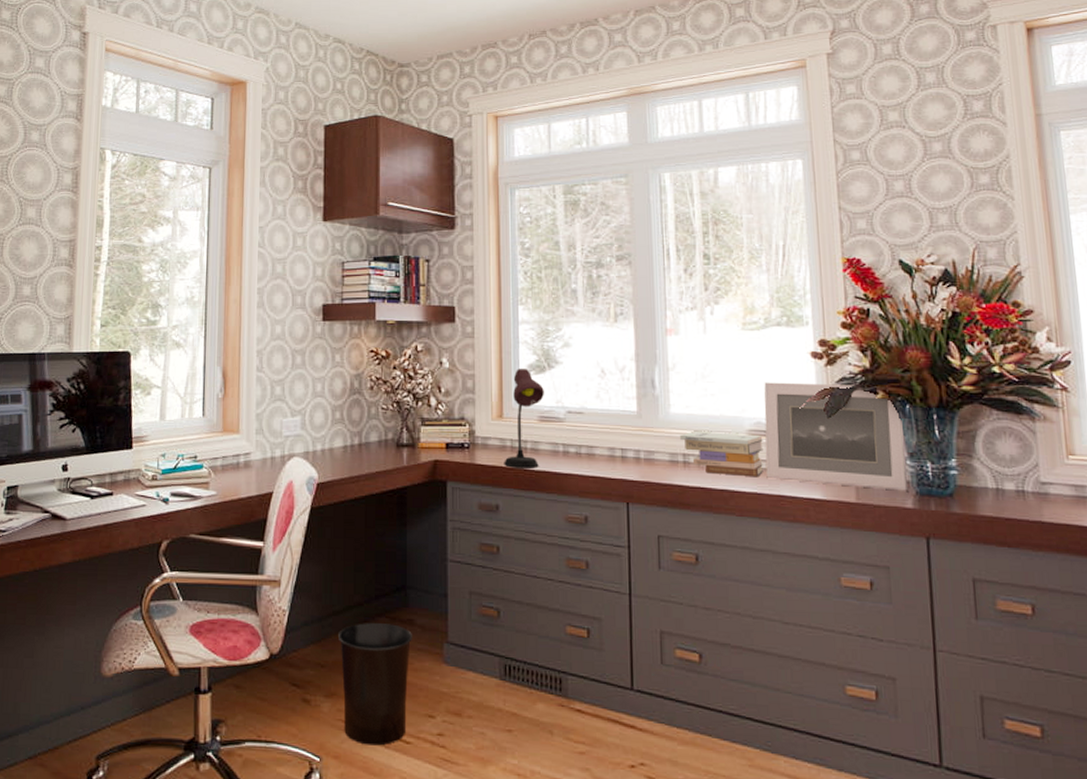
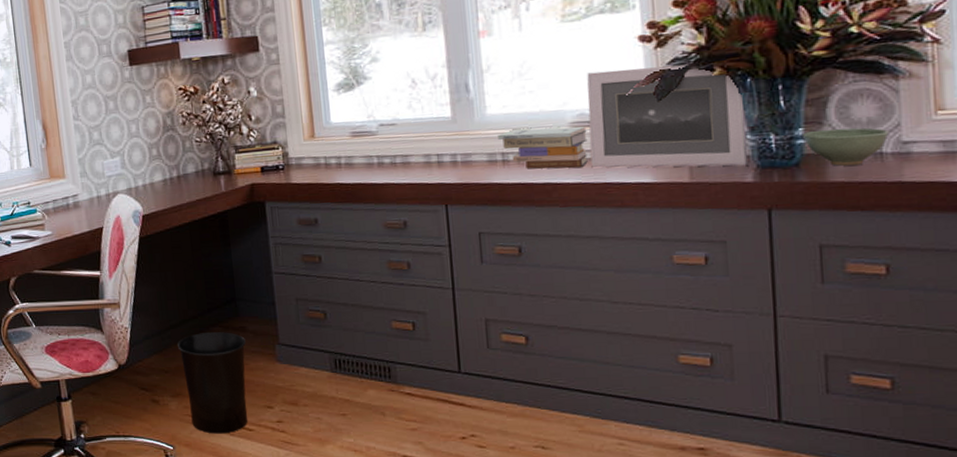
desk lamp: present [504,369,544,470] -> none [319,88,355,185]
bowl: none [956,462,1029,501] -> present [803,127,889,166]

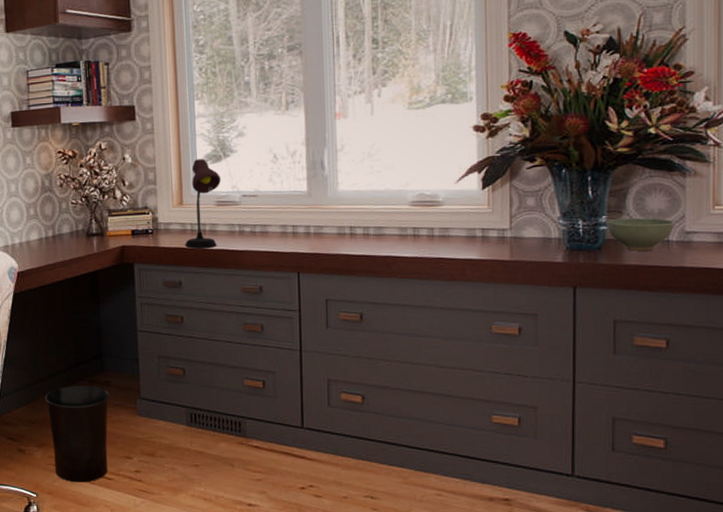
desk lamp: none [319,88,355,185] -> present [185,159,221,250]
books: present [498,126,588,169] -> none [347,205,425,243]
picture frame: present [587,64,749,169] -> none [426,154,560,248]

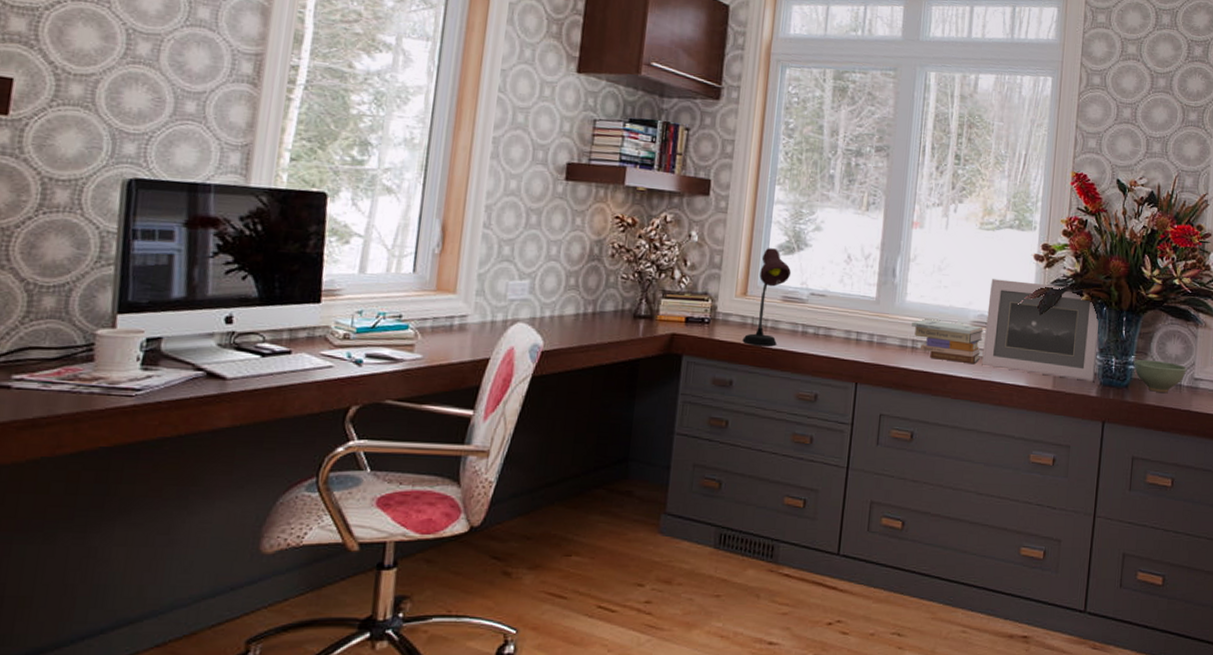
waste bin: present [45,385,109,483] -> none [546,493,629,615]
books: none [347,205,425,243] -> present [912,319,984,363]
picture frame: none [426,154,560,248] -> present [982,278,1099,381]

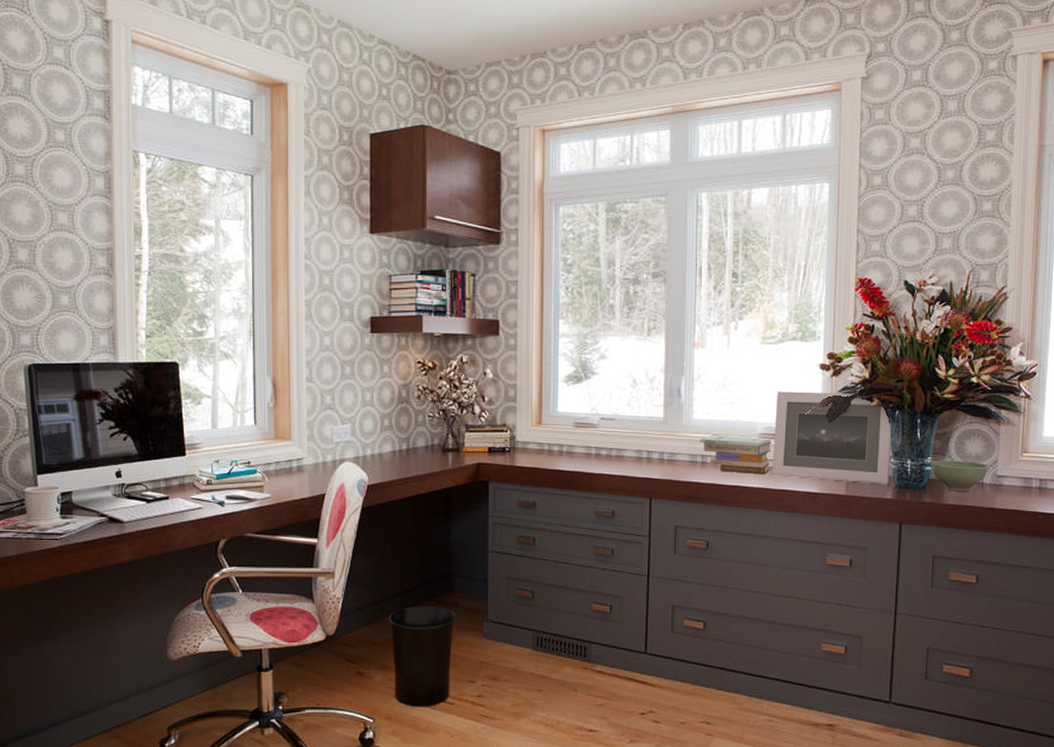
waste bin: none [546,493,629,615] -> present [389,605,456,707]
desk lamp: present [742,248,791,348] -> none [541,379,580,471]

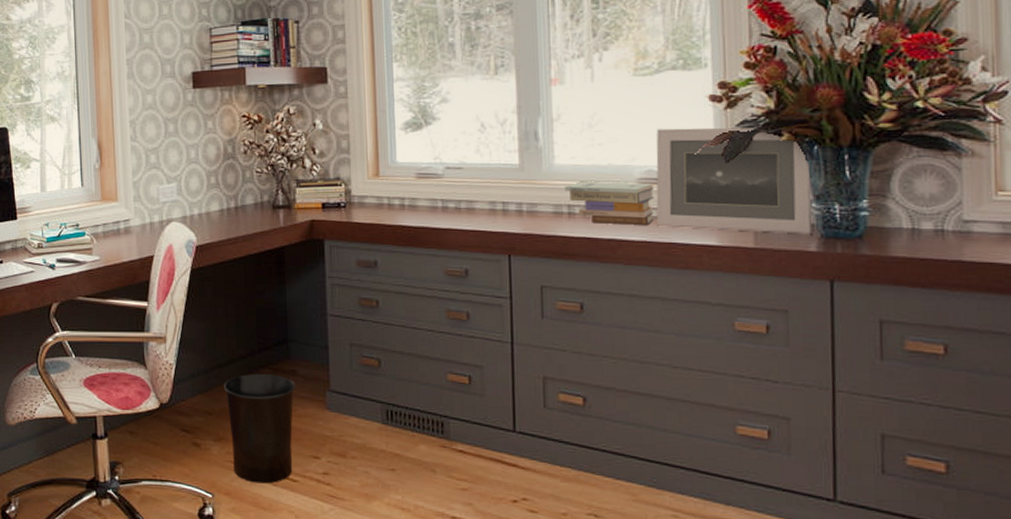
bowl: present [930,460,990,491] -> none [867,202,951,241]

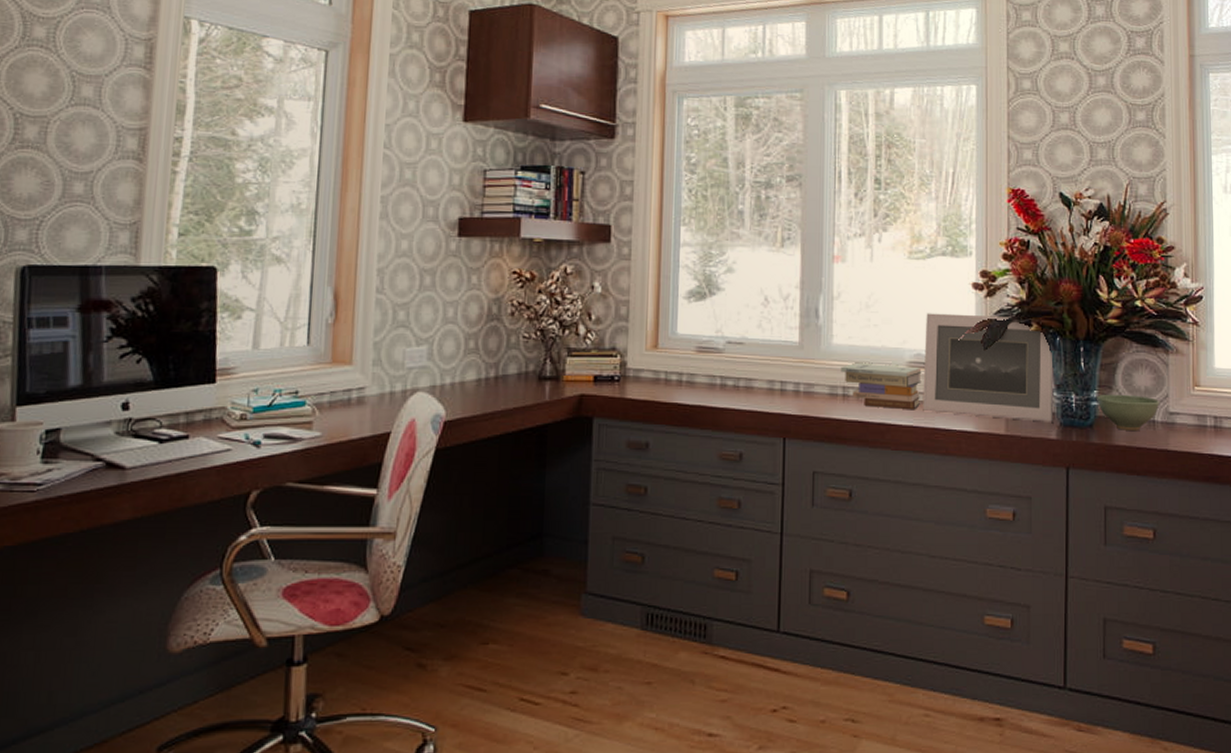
waste bin: present [224,373,295,484] -> none [462,574,547,710]
bowl: none [867,202,951,241] -> present [1097,394,1160,430]

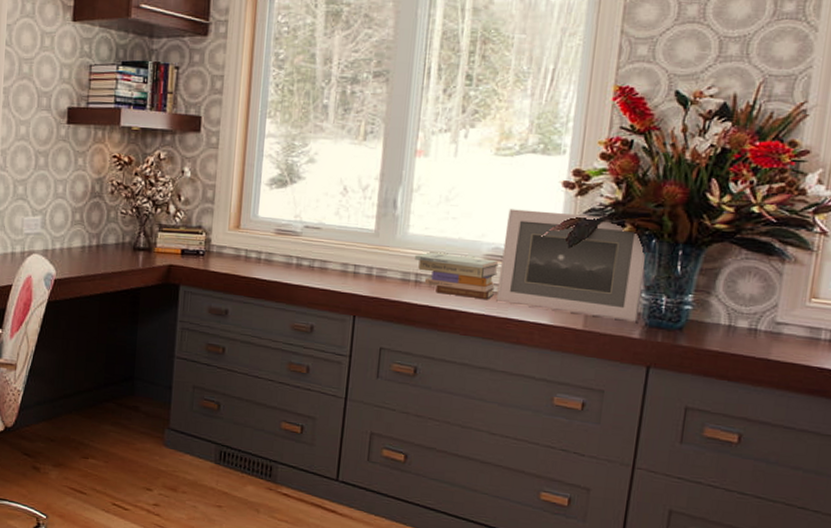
bowl: present [1097,394,1160,430] -> none [691,299,767,337]

